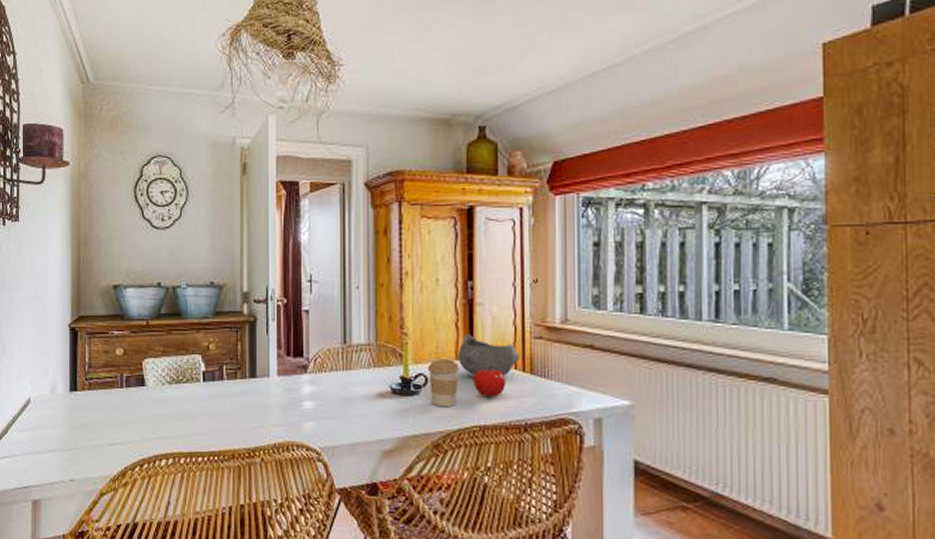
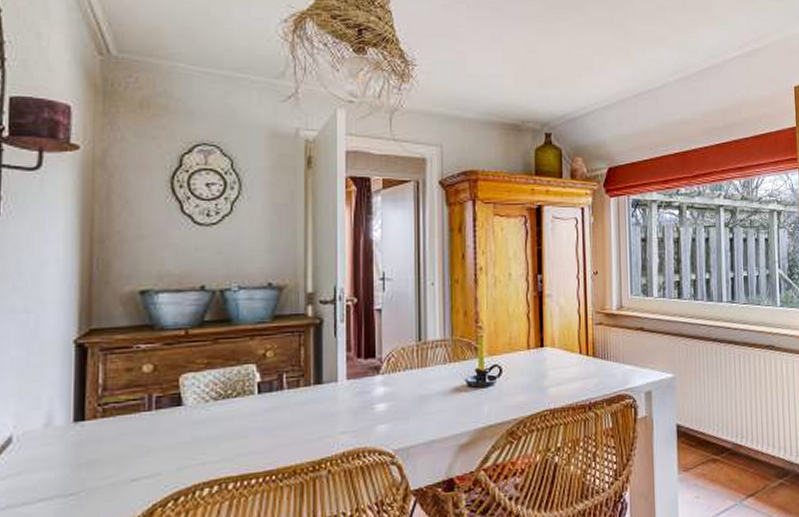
coffee cup: present [428,358,459,408] -> none [502,348,531,396]
bowl: present [457,333,520,376] -> none [529,324,584,362]
fruit: present [472,366,507,398] -> none [542,352,573,382]

